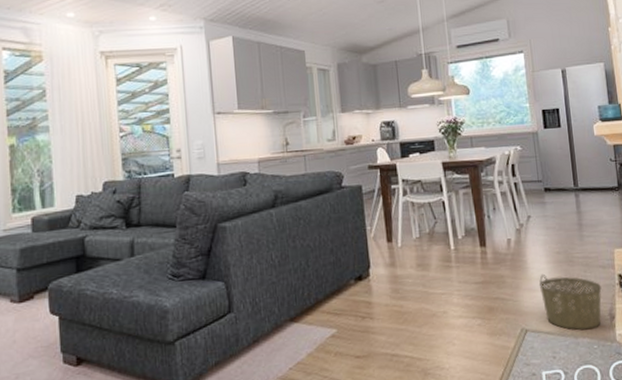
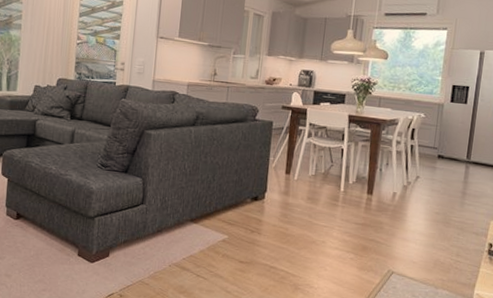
basket: present [539,273,602,331] -> none [413,228,471,284]

